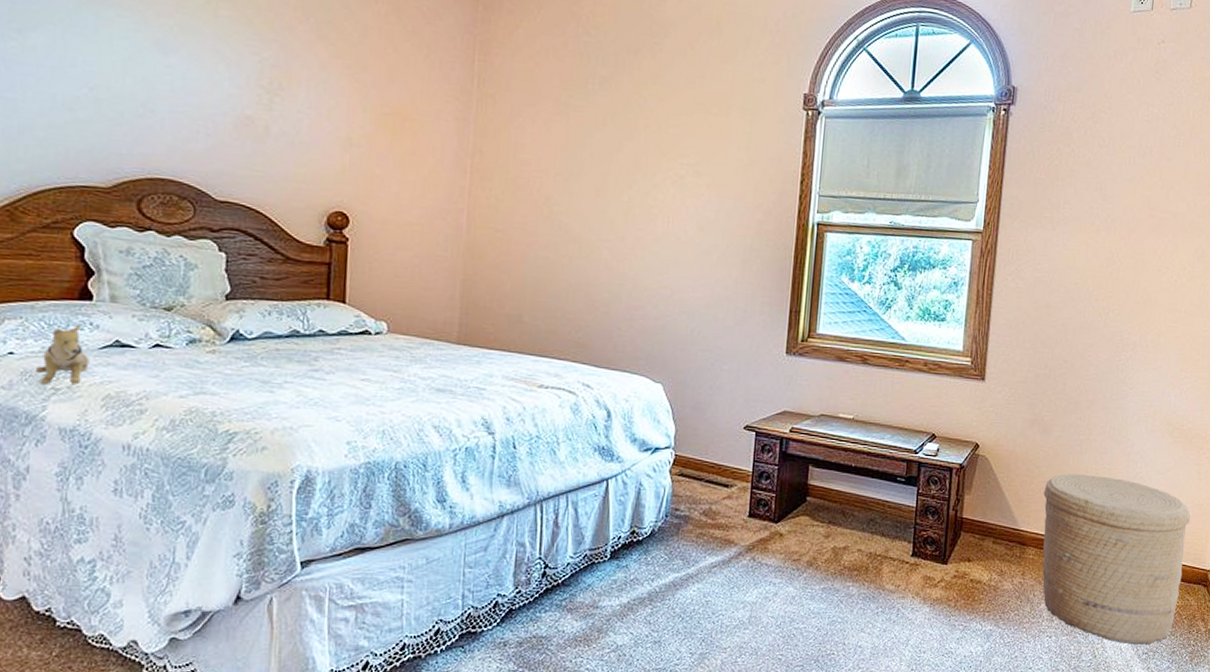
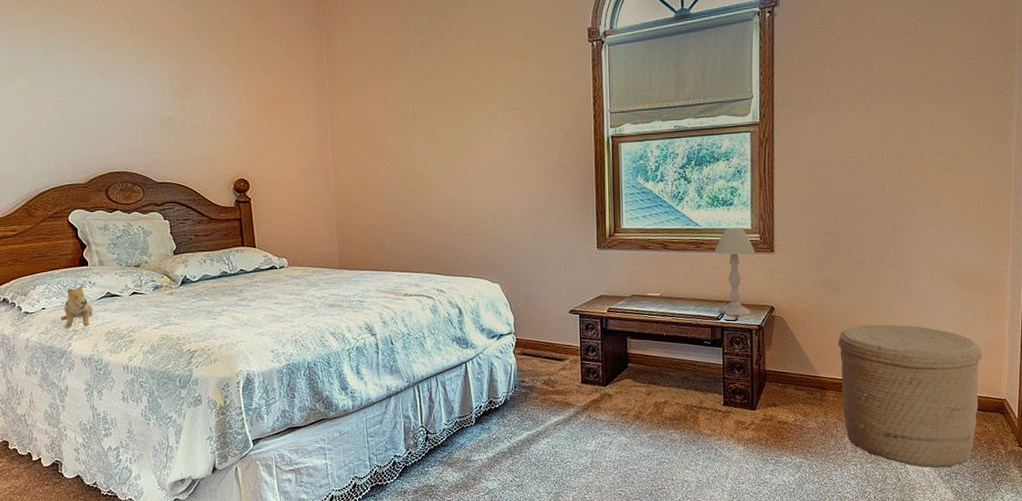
table lamp: none [917,347,965,452] -> present [715,227,755,316]

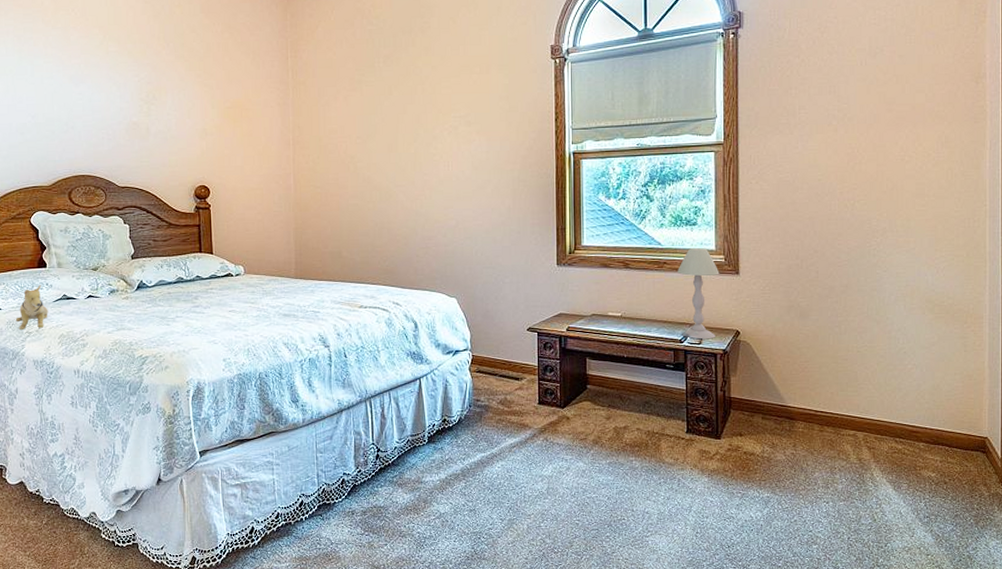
woven basket: present [838,324,982,468] -> none [807,353,960,509]

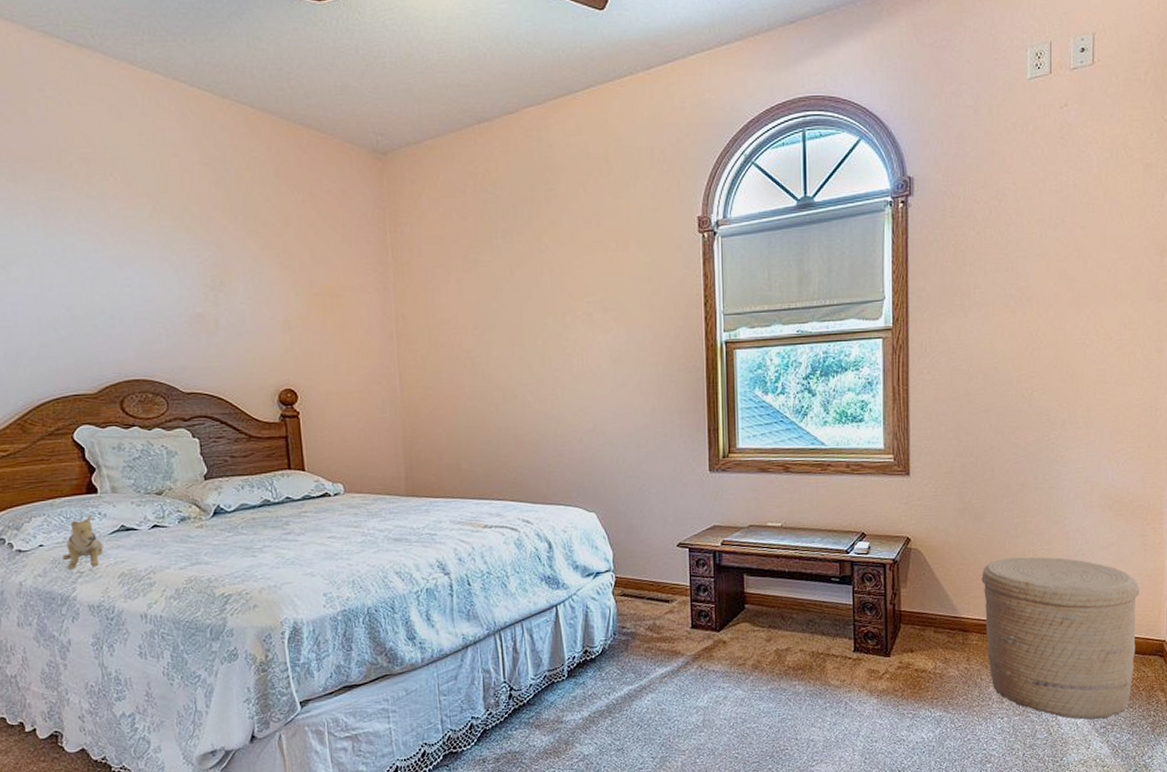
table lamp: present [678,248,720,340] -> none [843,447,889,549]
woven basket: none [807,353,960,509] -> present [981,557,1139,719]

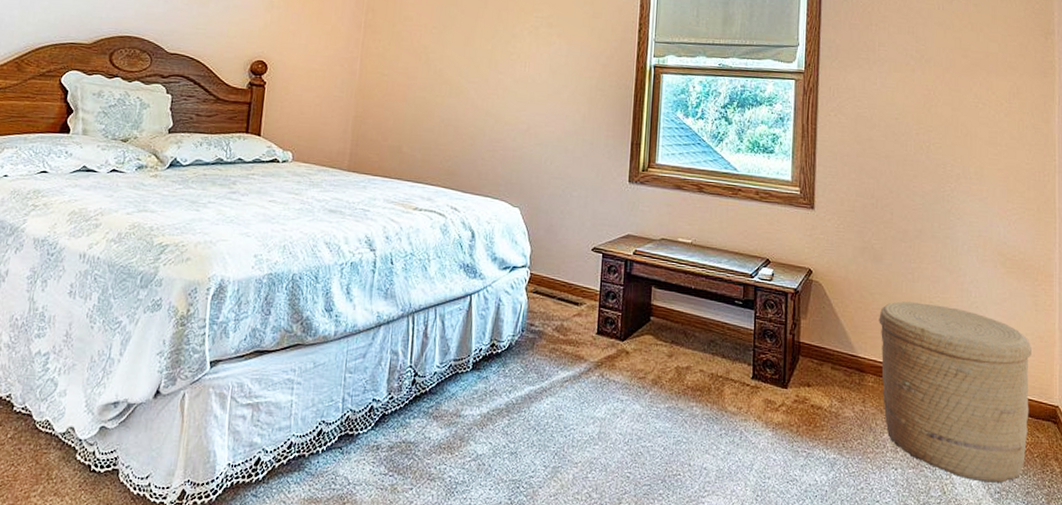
plush toy: present [61,514,104,571] -> none [21,152,63,203]

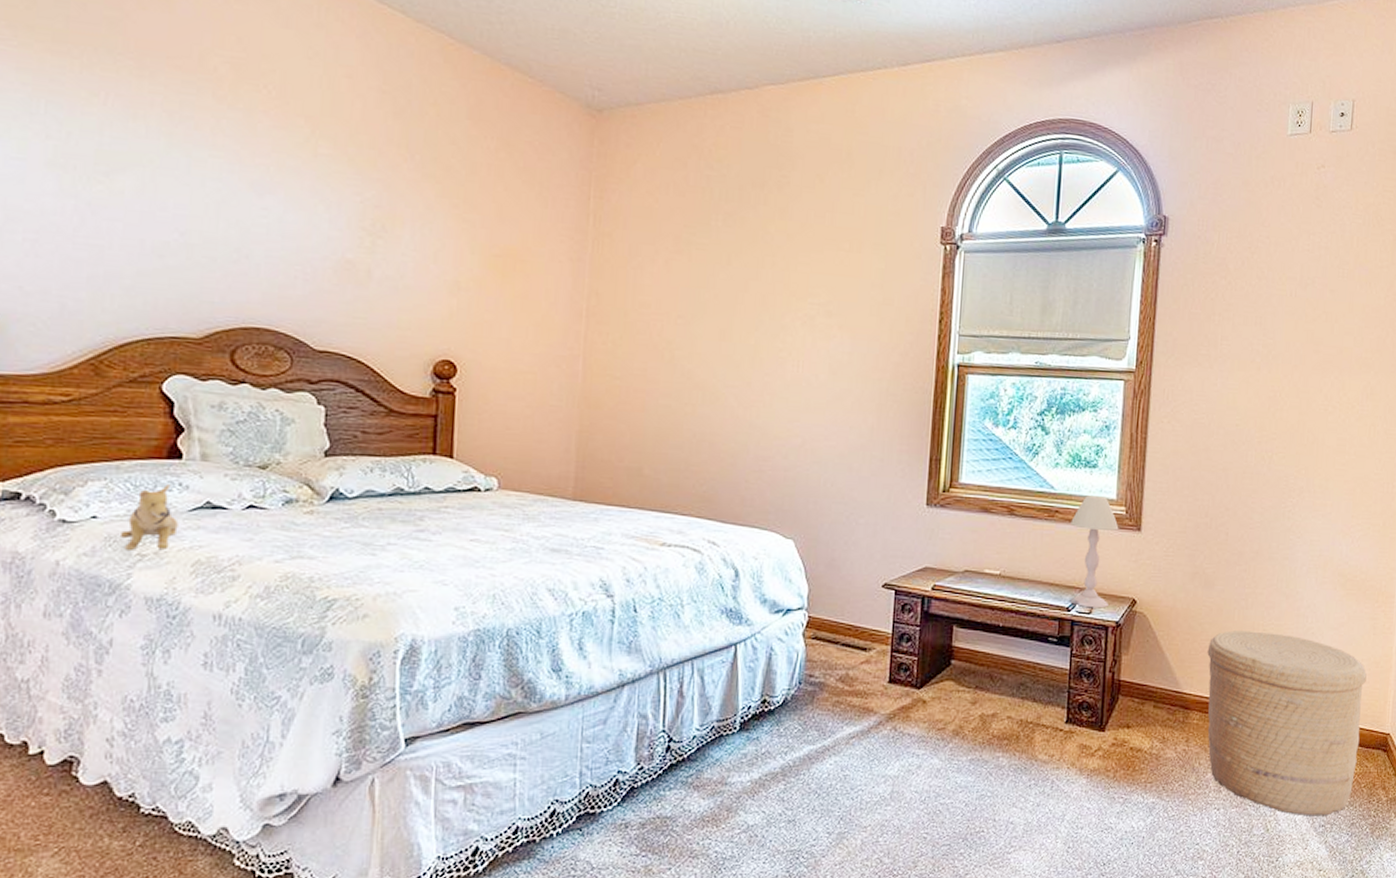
plush toy: none [21,152,63,203] -> present [119,484,179,552]
table lamp: none [752,177,795,277] -> present [1070,495,1119,609]

